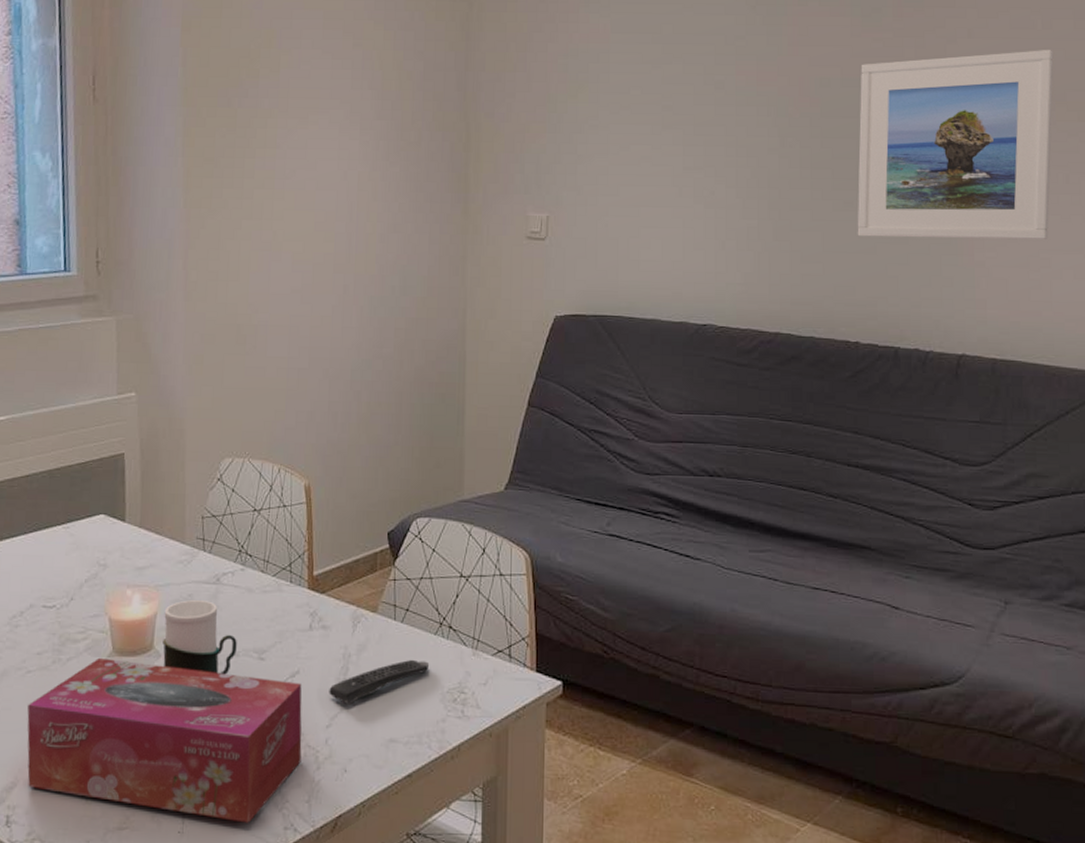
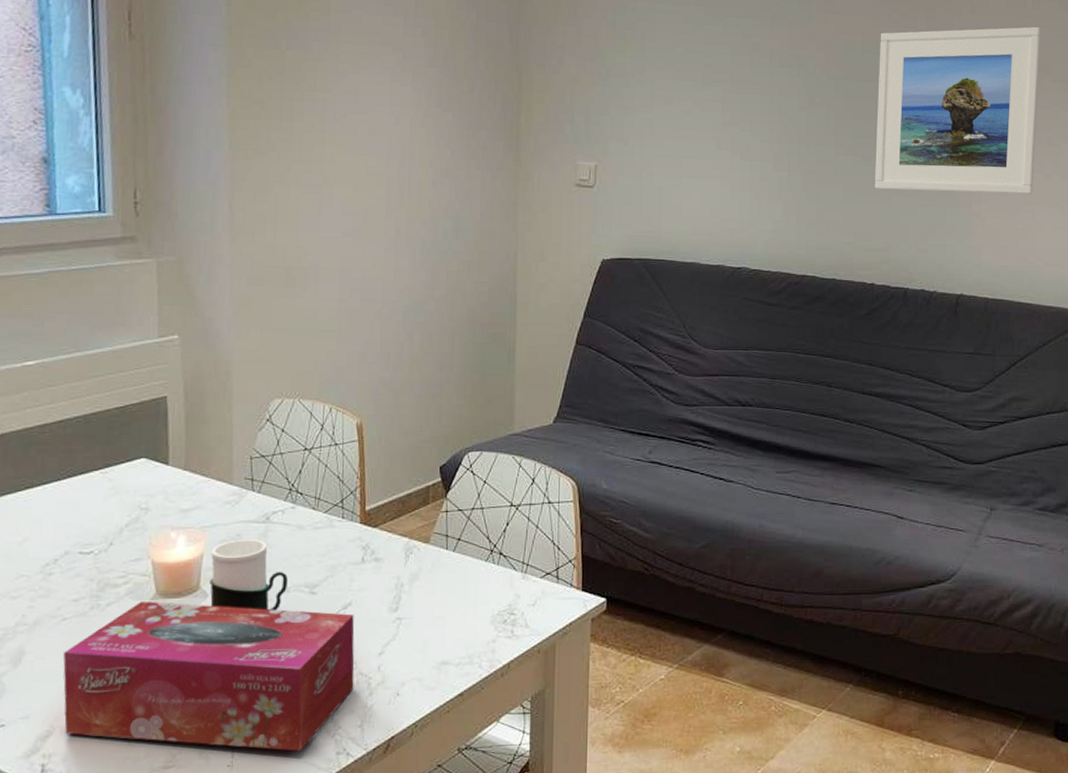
remote control: present [329,659,430,705] -> none [381,585,481,632]

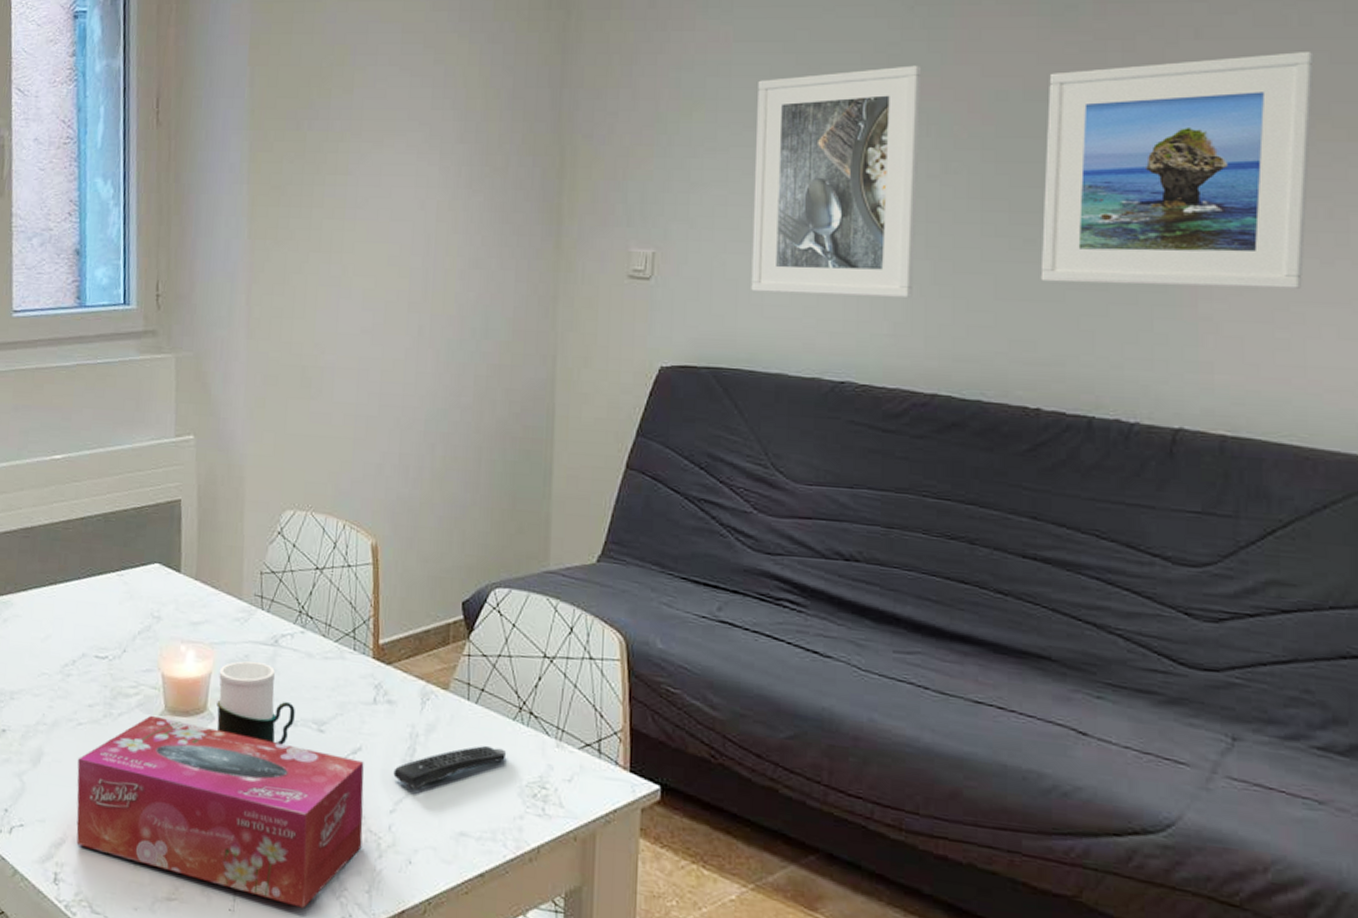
remote control: none [381,585,481,632] -> present [393,745,507,790]
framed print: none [672,21,795,202] -> present [751,65,922,299]

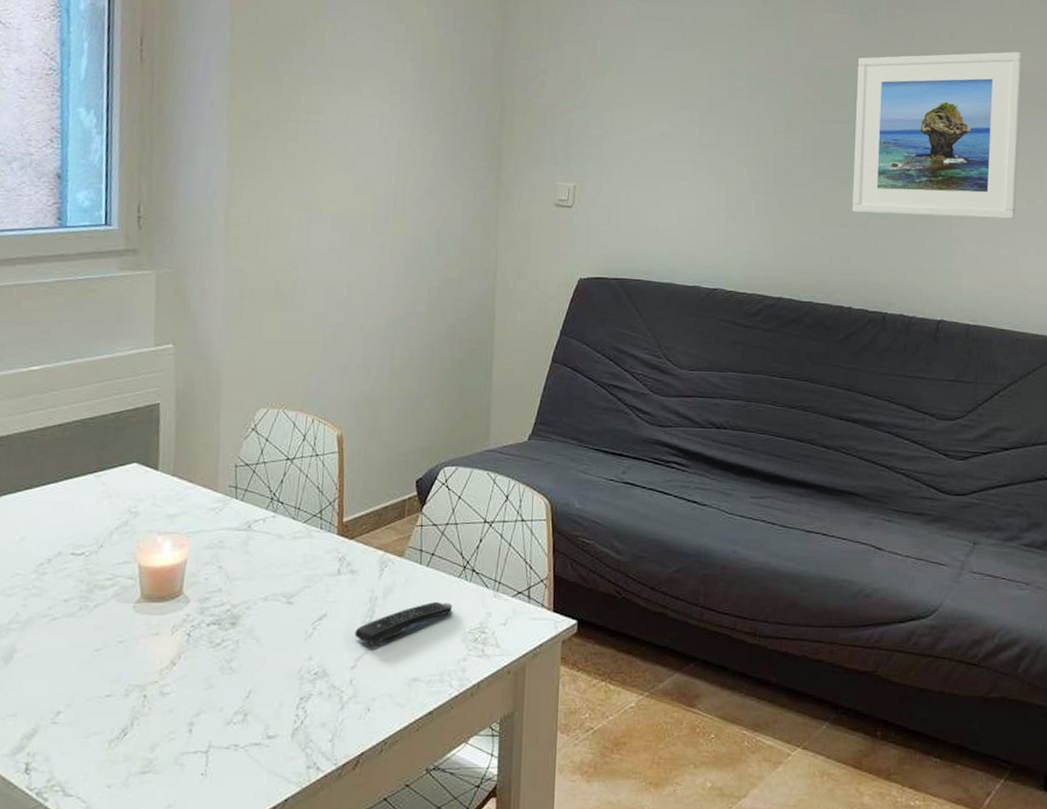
tissue box: present [76,715,364,908] -> none [49,603,329,763]
cup: present [217,661,295,745] -> none [192,546,266,619]
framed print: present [751,65,922,299] -> none [649,46,772,224]

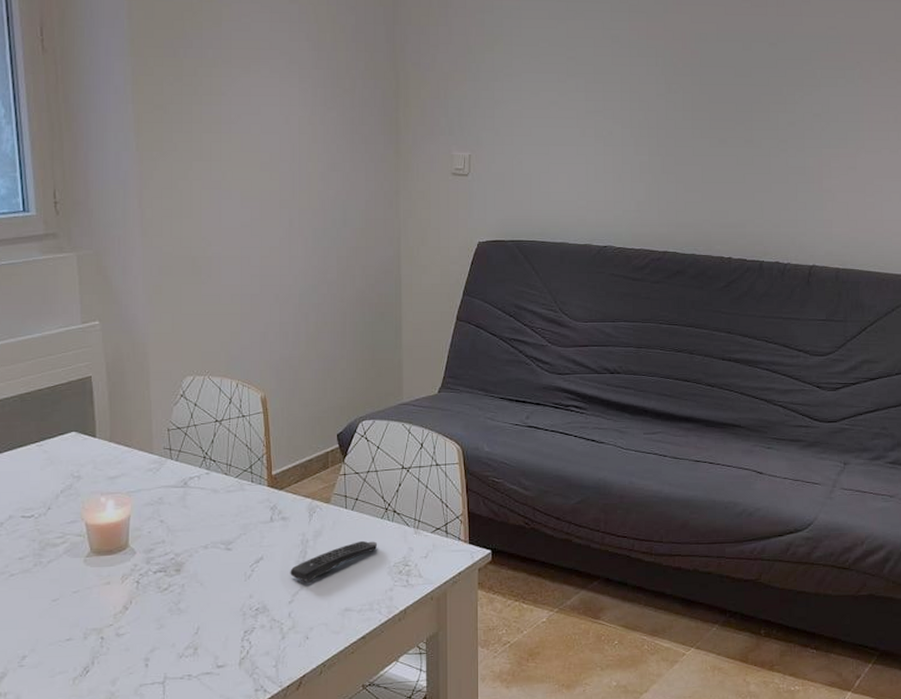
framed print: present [852,51,1022,219] -> none [729,9,887,170]

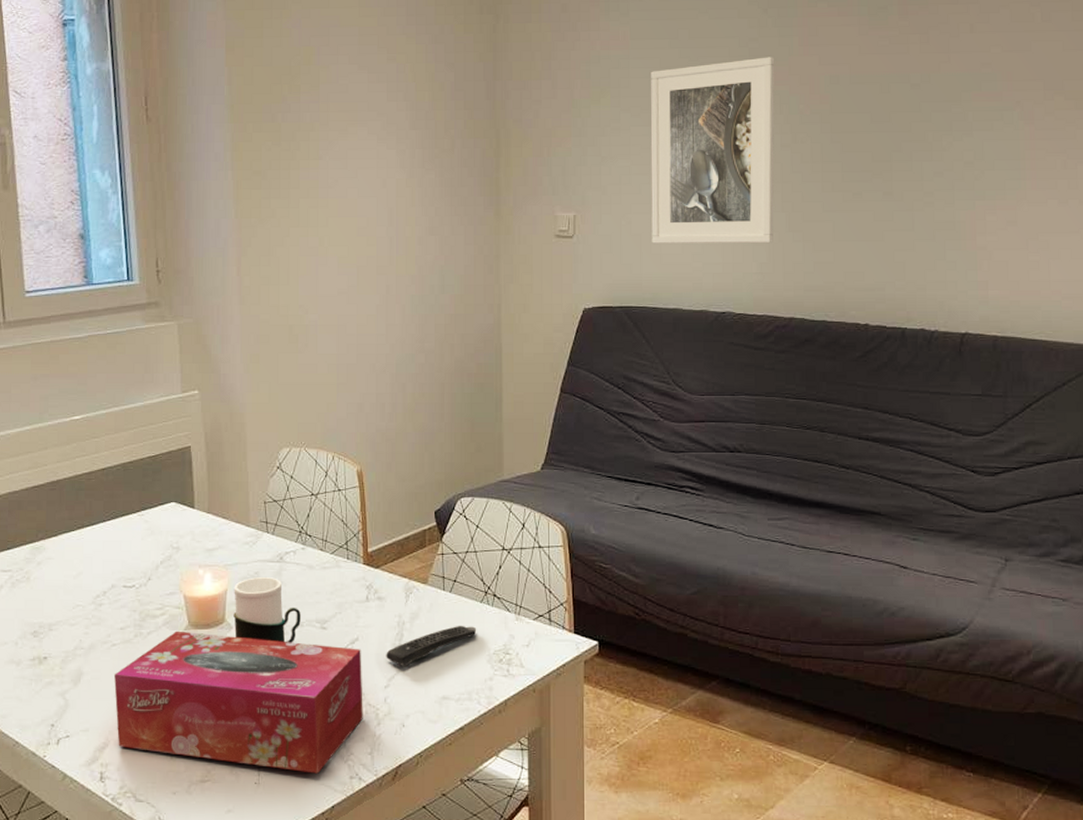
tissue box: none [13,558,268,689] -> present [114,630,363,774]
cup: none [137,502,205,565] -> present [233,577,301,643]
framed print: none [540,13,652,184] -> present [650,57,775,244]

